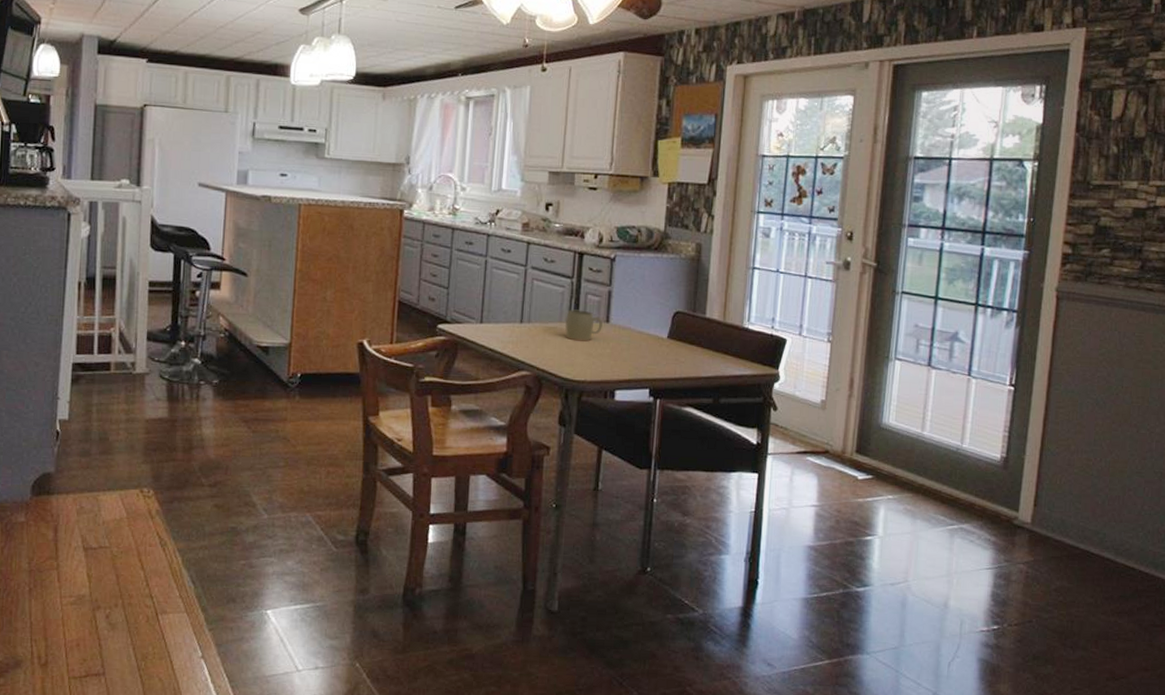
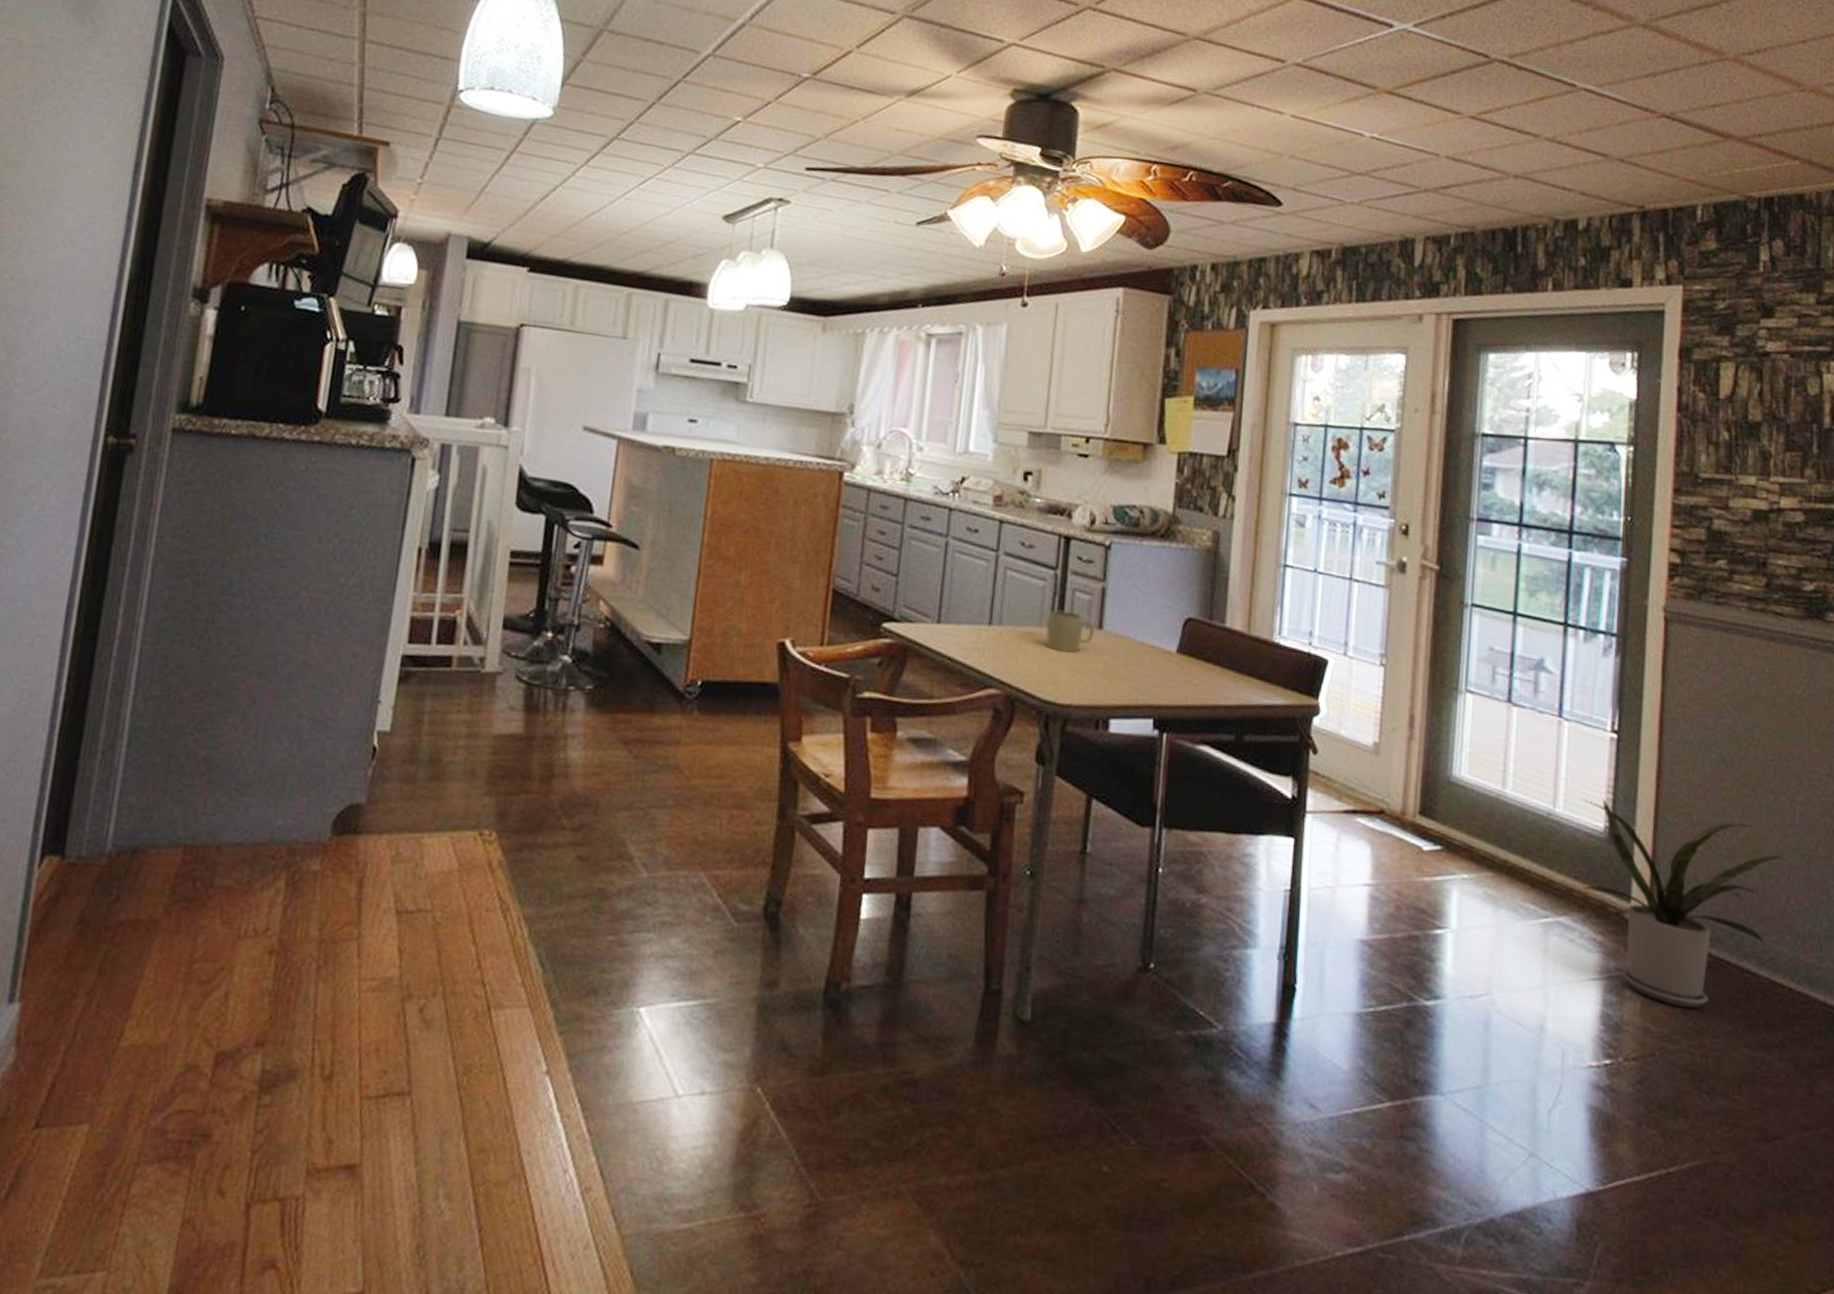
house plant: none [979,435,1140,588] -> present [1579,798,1782,1009]

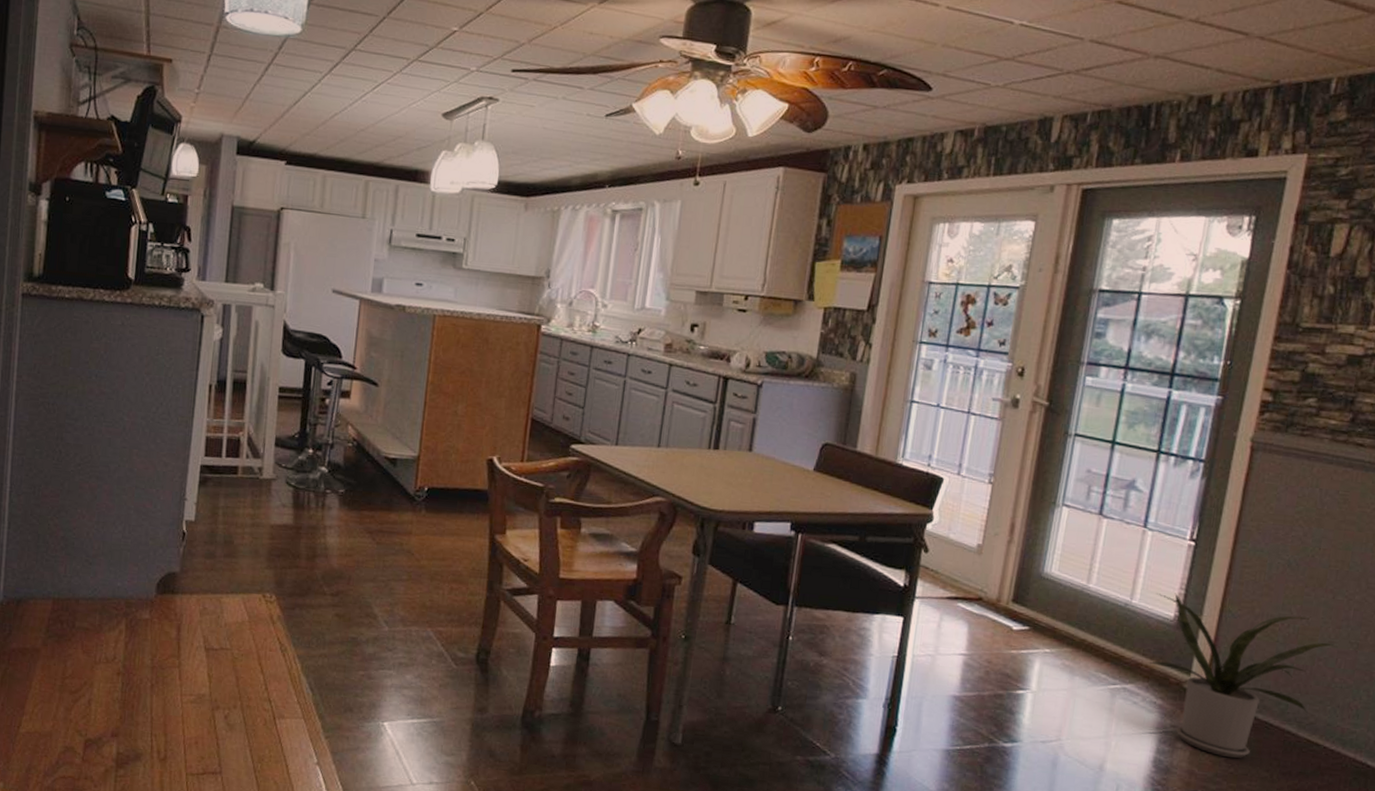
mug: present [1045,609,1094,653] -> none [704,435,745,470]

